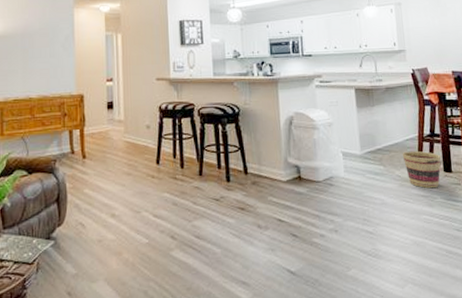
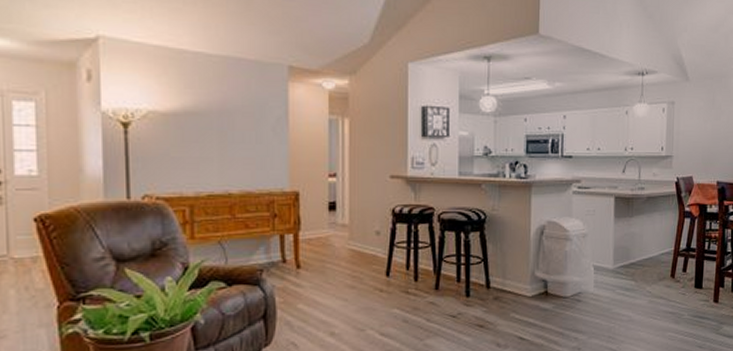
basket: present [402,150,442,189] -> none [655,265,694,305]

